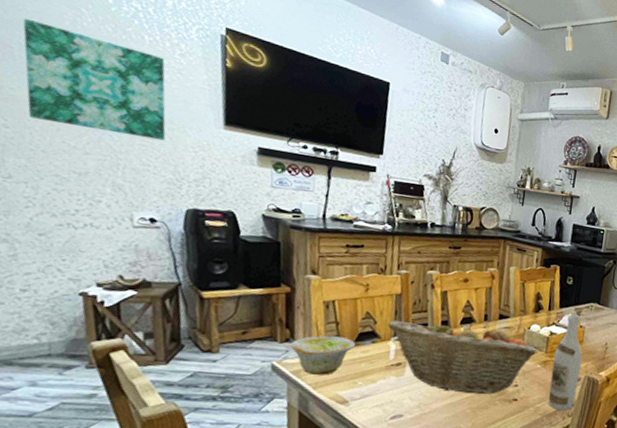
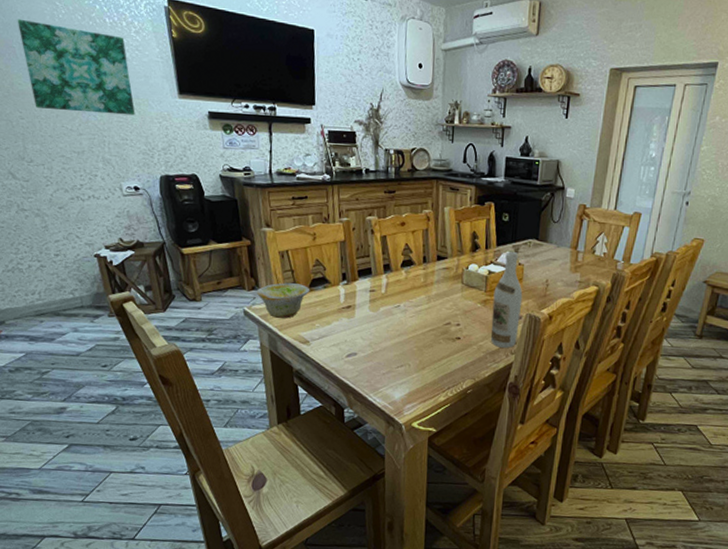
fruit basket: present [386,319,538,394] -> none [334,264,477,333]

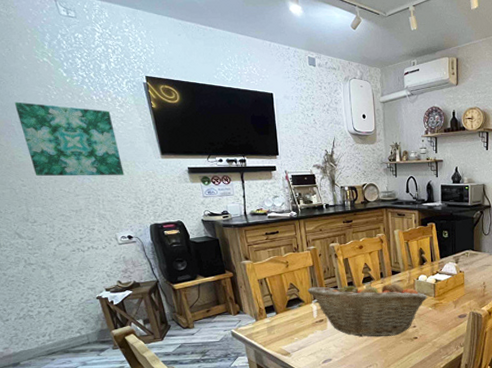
bowl: present [256,283,310,319] -> none [241,305,287,336]
fruit basket: none [334,264,477,333] -> present [307,280,427,337]
wine bottle: present [490,251,523,348] -> none [441,261,466,342]

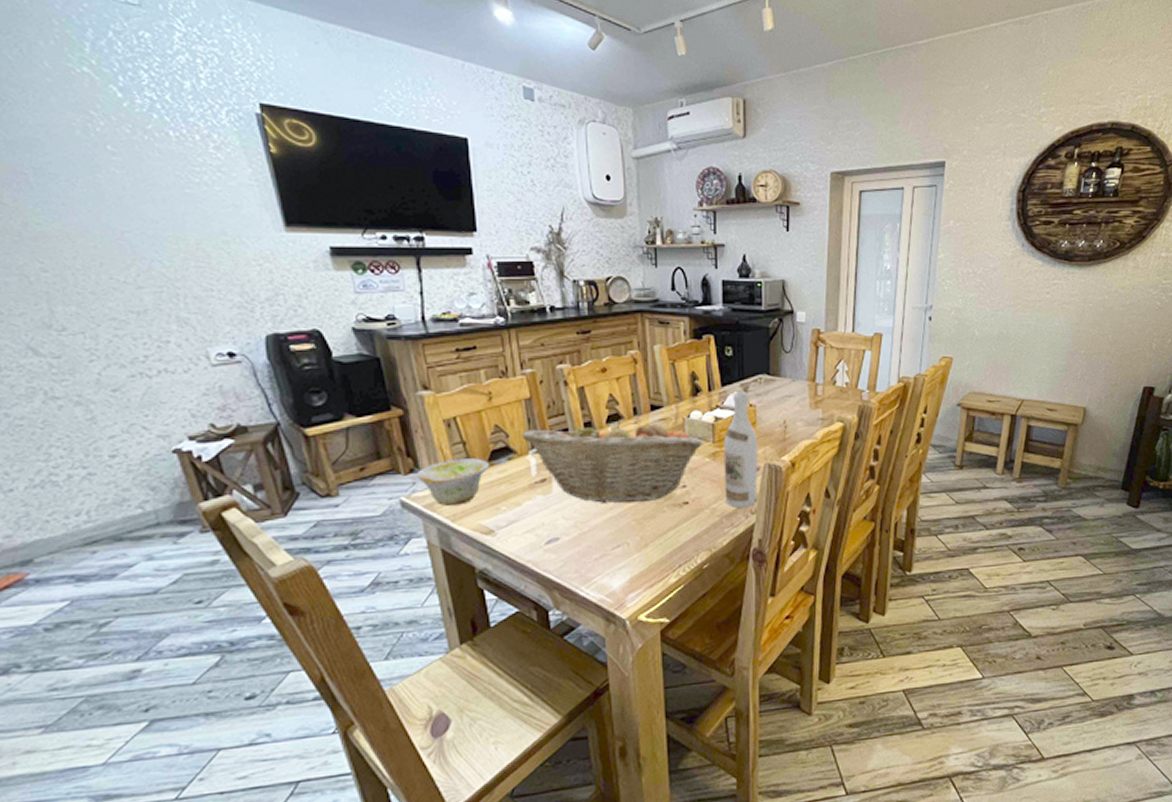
wall art: present [14,101,124,177] -> none [28,134,222,258]
bowl: none [241,305,287,336] -> present [416,458,490,506]
wine bottle: none [441,261,466,342] -> present [723,390,759,508]

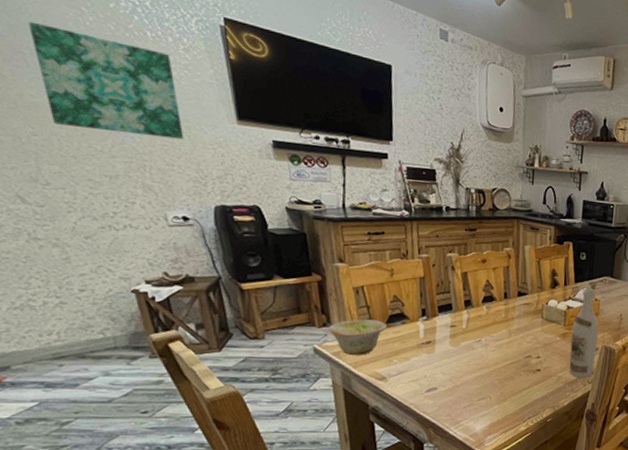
wall art: none [28,134,222,258] -> present [28,21,184,140]
fruit basket: present [520,418,703,504] -> none [413,300,556,367]

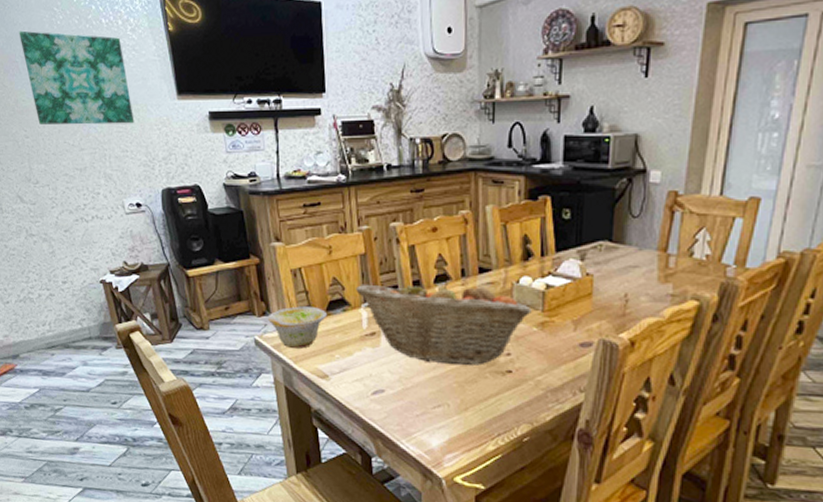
fruit basket: none [413,300,556,367] -> present [355,279,532,366]
wine bottle: present [569,287,599,378] -> none [551,257,593,384]

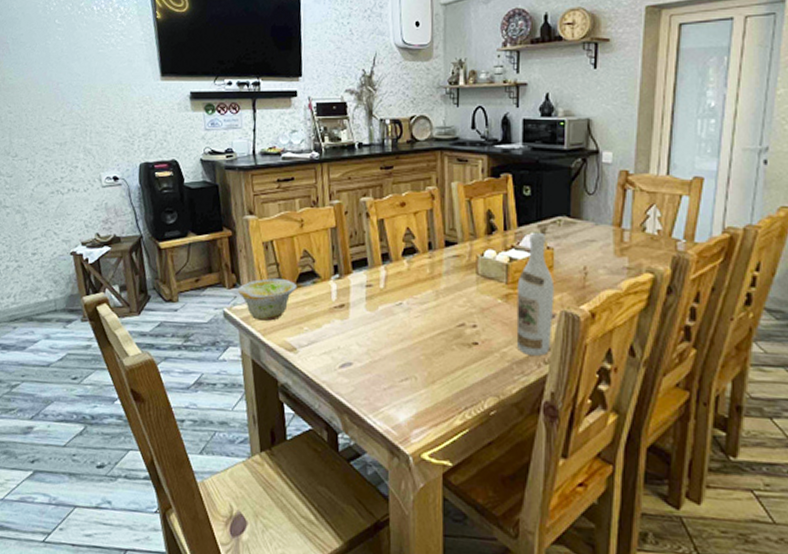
wall art: present [19,30,134,125] -> none [12,15,118,102]
fruit basket: present [355,279,532,366] -> none [325,252,496,338]
wine bottle: none [551,257,593,384] -> present [516,232,555,356]

